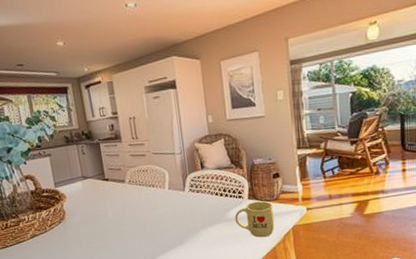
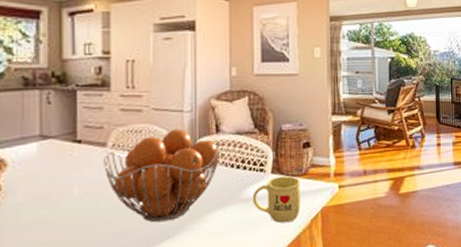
fruit basket: none [124,167,207,236] -> present [104,129,221,223]

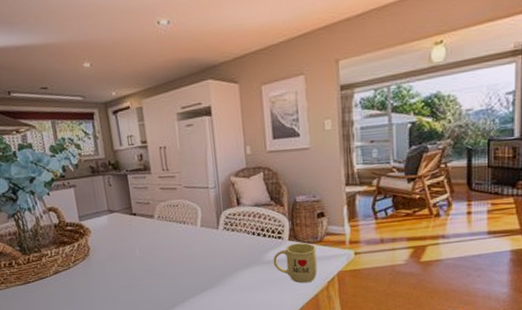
fruit basket: present [104,129,221,223] -> none [153,203,243,277]

